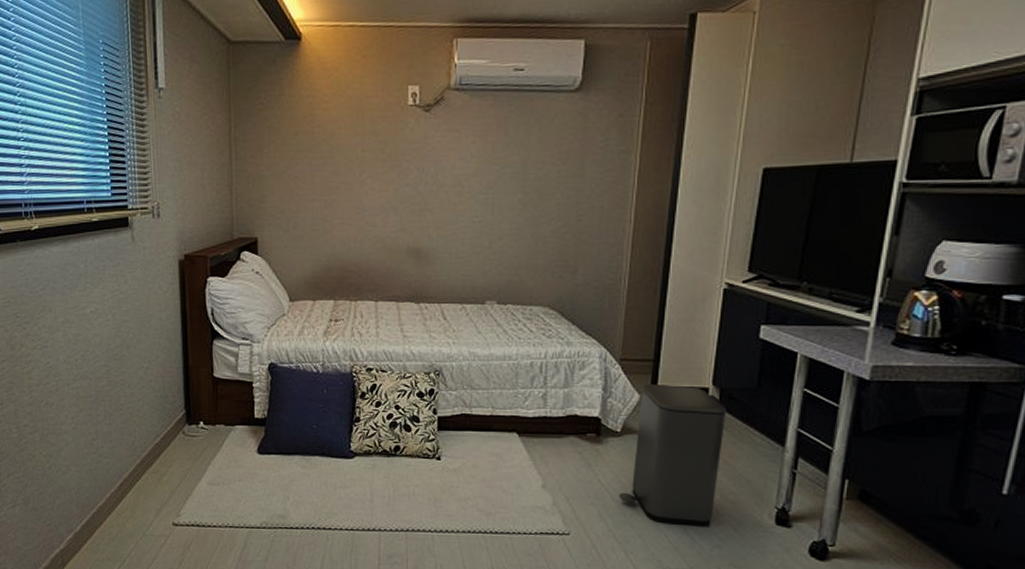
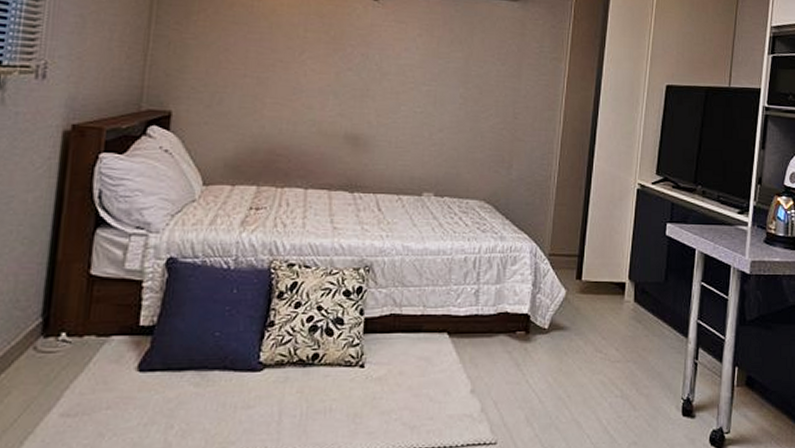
pedal bin: present [618,385,727,527] -> none [545,280,641,424]

